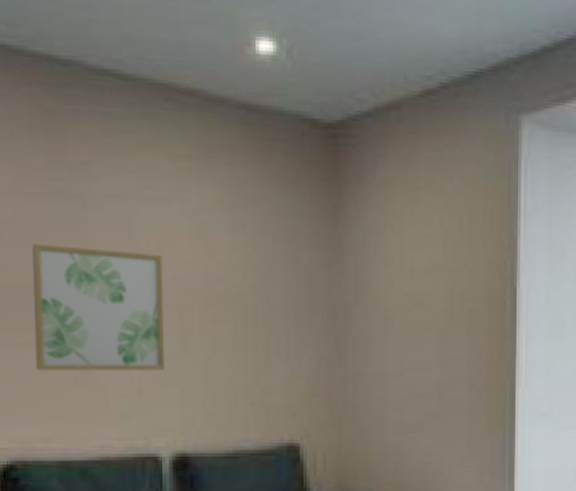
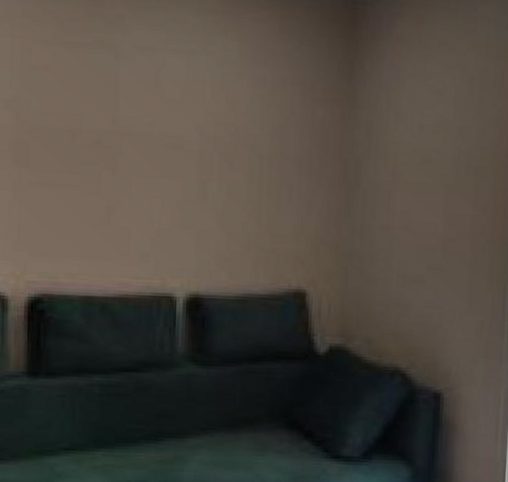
wall art: present [32,243,164,372] -> none [66,90,187,215]

